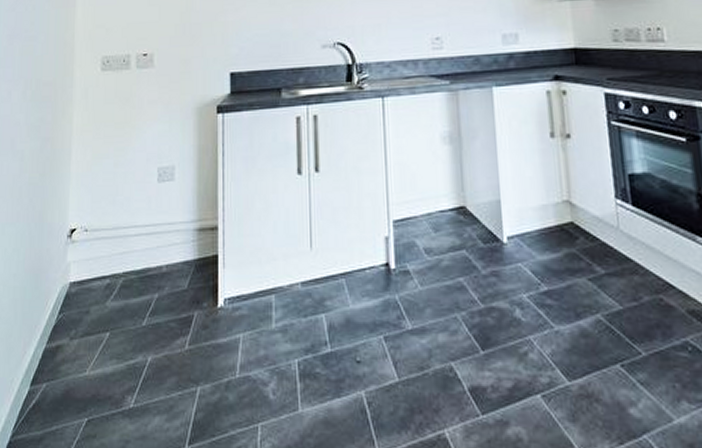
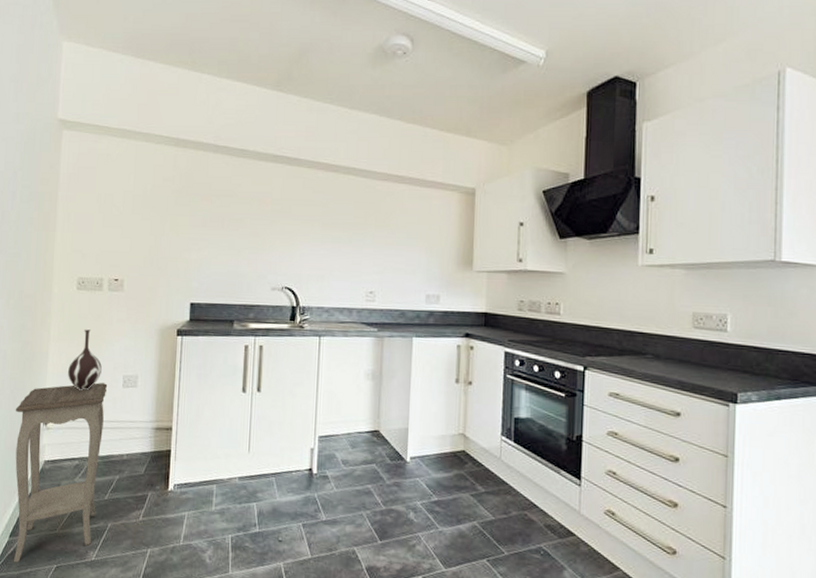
accent table: none [34,179,140,420] -> present [14,382,108,563]
vase: none [94,116,133,191] -> present [68,329,102,391]

